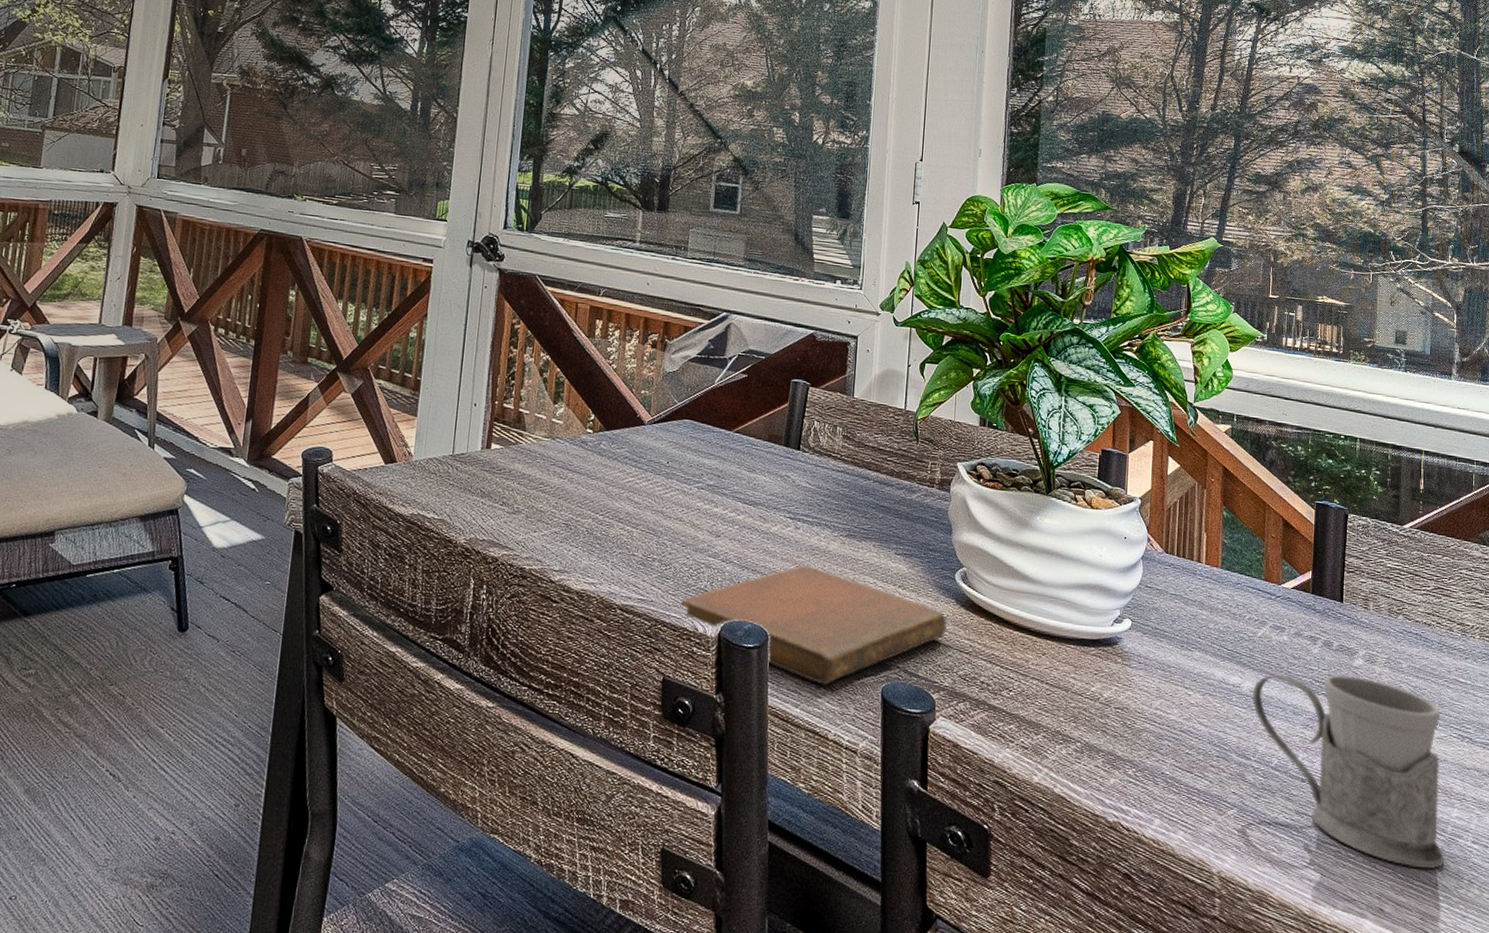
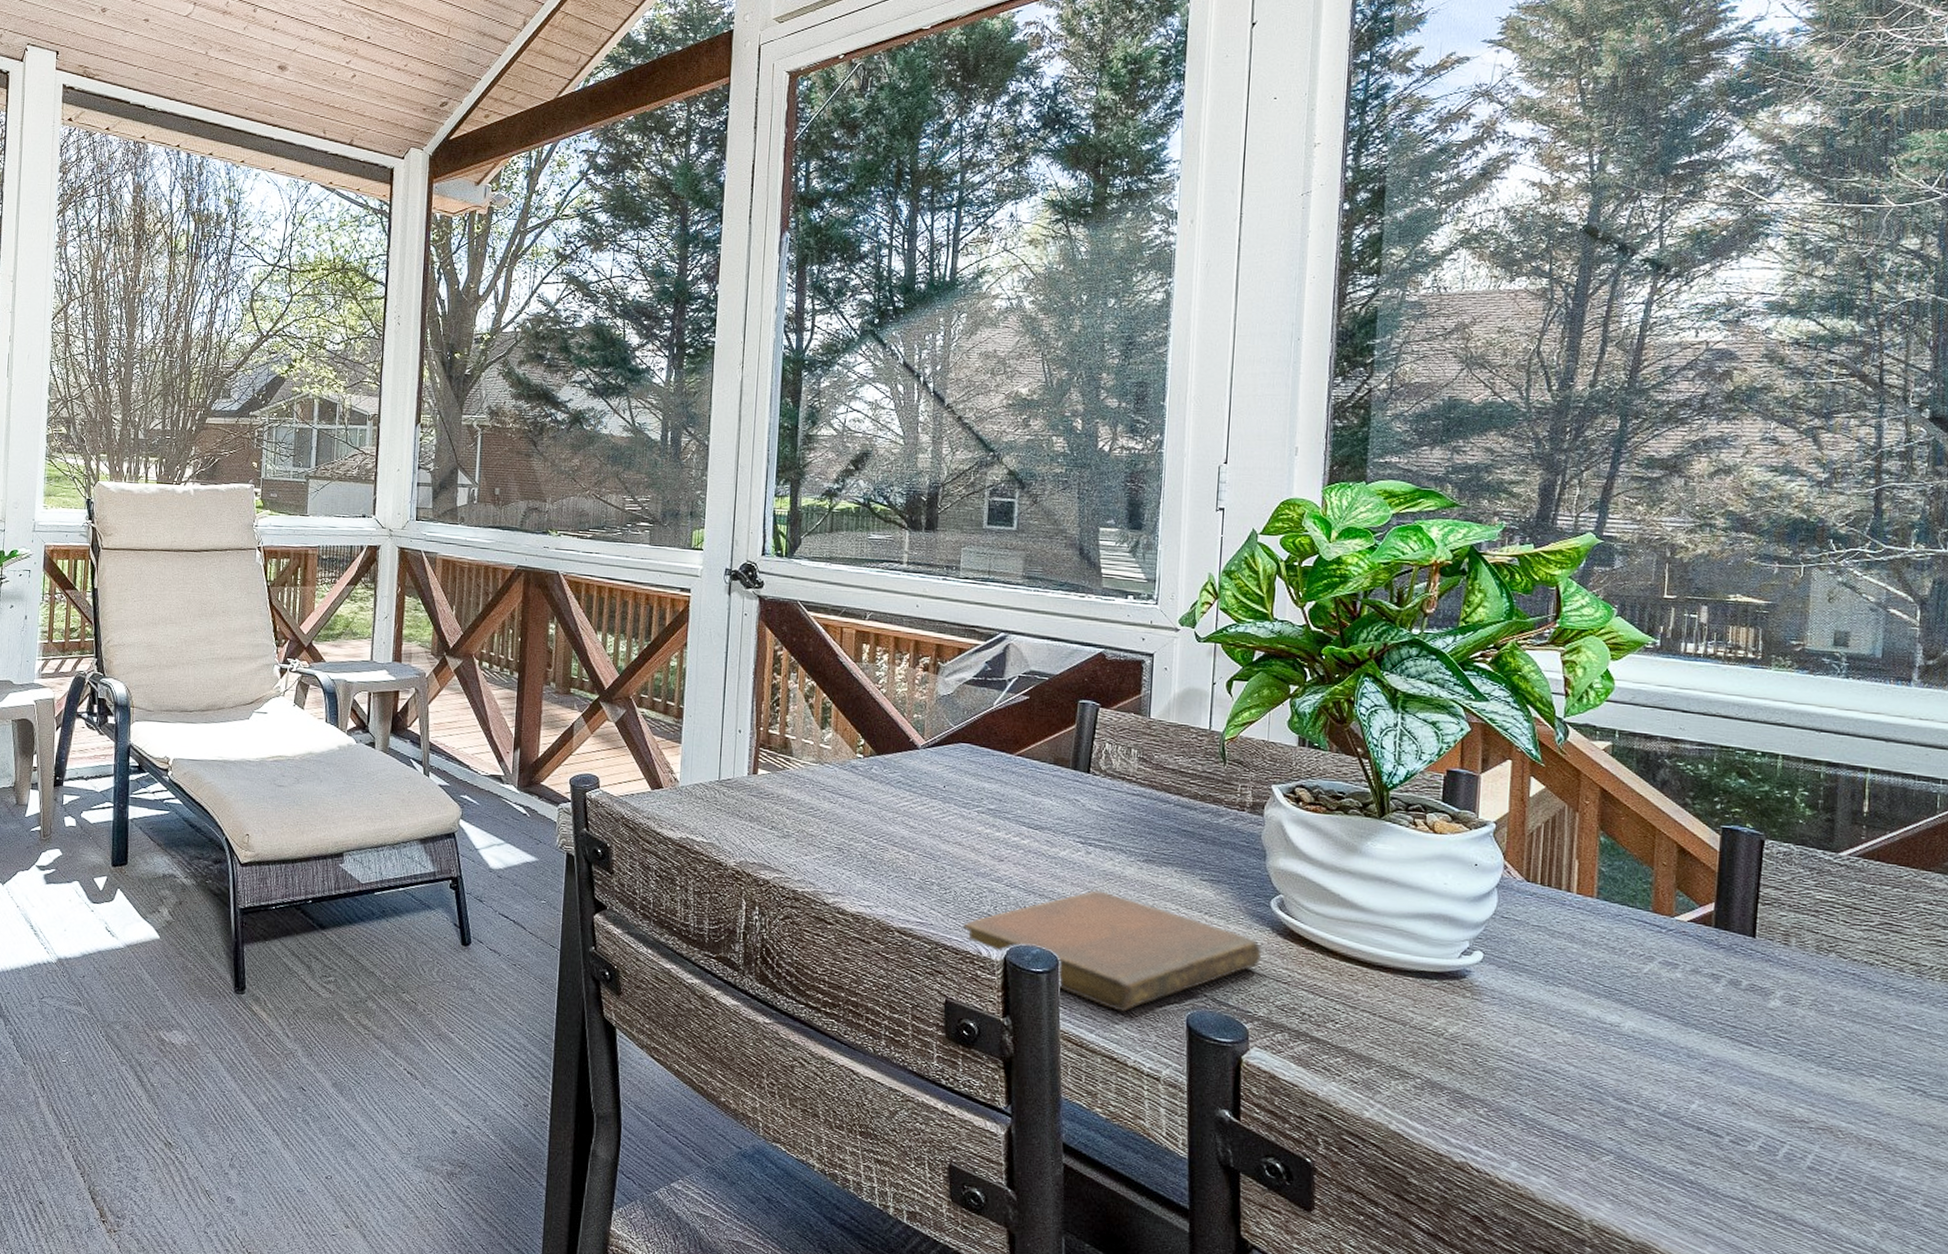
mug: present [1251,674,1444,869] -> none [1634,1013,1884,1231]

